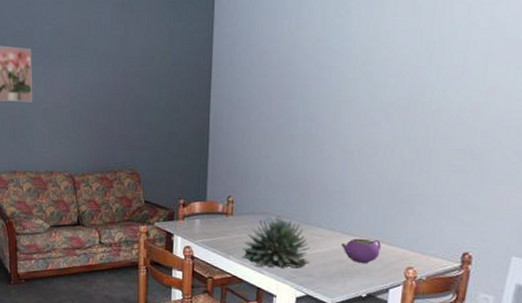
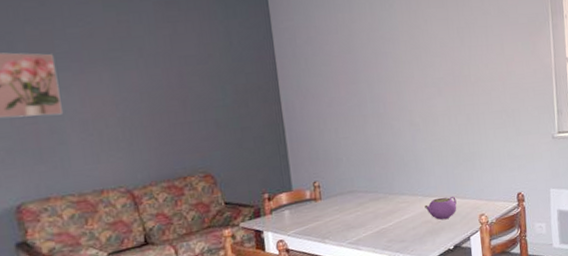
succulent plant: present [241,216,310,269] -> none [337,192,400,244]

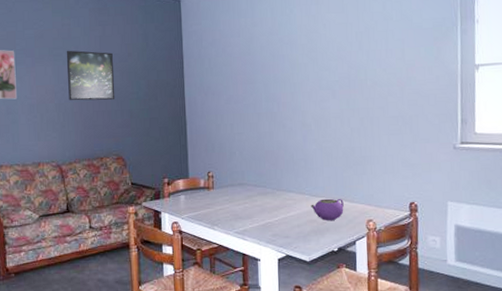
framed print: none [126,52,196,113] -> present [66,50,115,101]

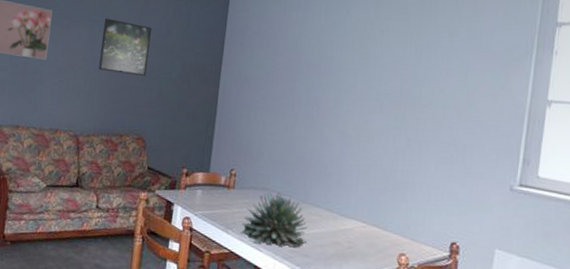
succulent plant: none [225,186,285,234] -> present [240,192,308,248]
teapot: present [311,198,344,220] -> none [338,220,376,247]

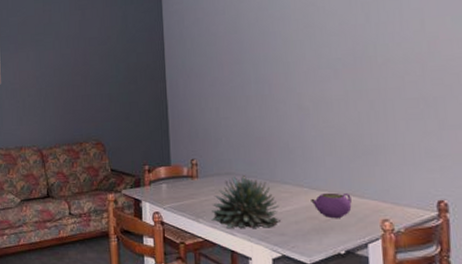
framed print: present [98,18,152,76] -> none [47,35,95,86]
teapot: none [338,220,376,247] -> present [311,192,352,218]

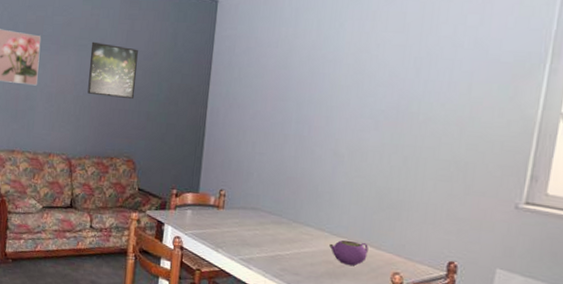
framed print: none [47,35,95,86] -> present [87,41,138,99]
succulent plant: present [211,176,280,229] -> none [230,211,298,266]

